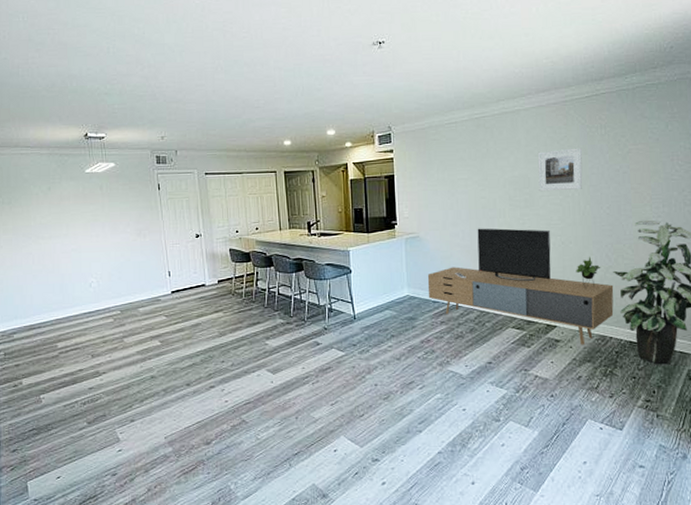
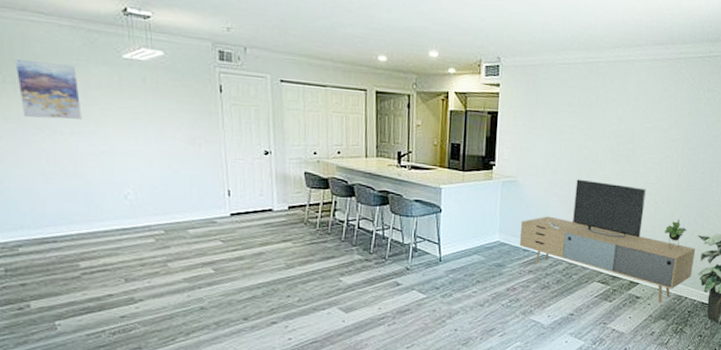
wall art: none [10,184,57,229] -> present [15,58,82,120]
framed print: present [538,148,583,192] -> none [641,107,688,151]

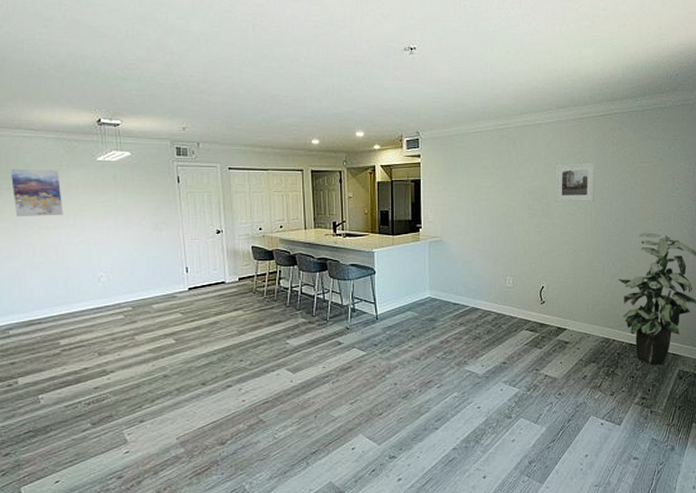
media console: present [519,179,696,303] -> none [449,234,618,347]
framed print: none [641,107,688,151] -> present [555,162,596,202]

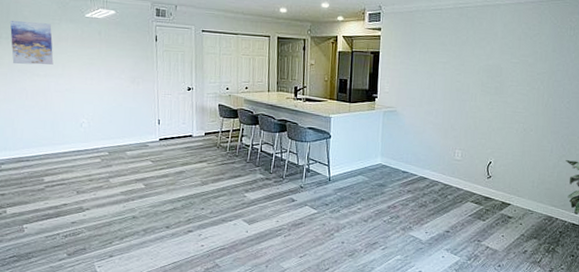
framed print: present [555,162,596,202] -> none [509,44,552,83]

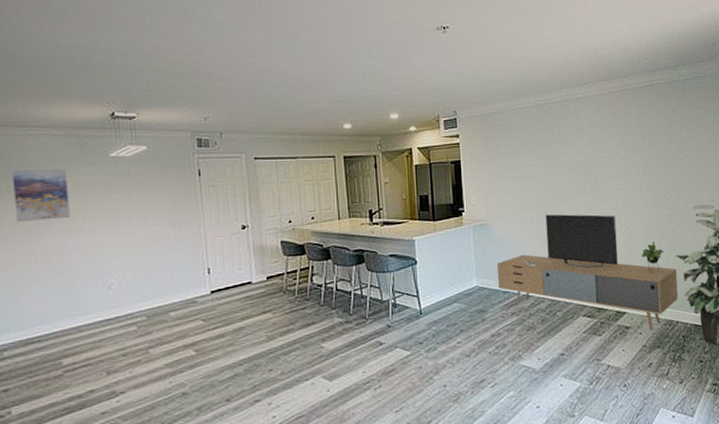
media console: none [399,109,565,223] -> present [496,214,679,331]

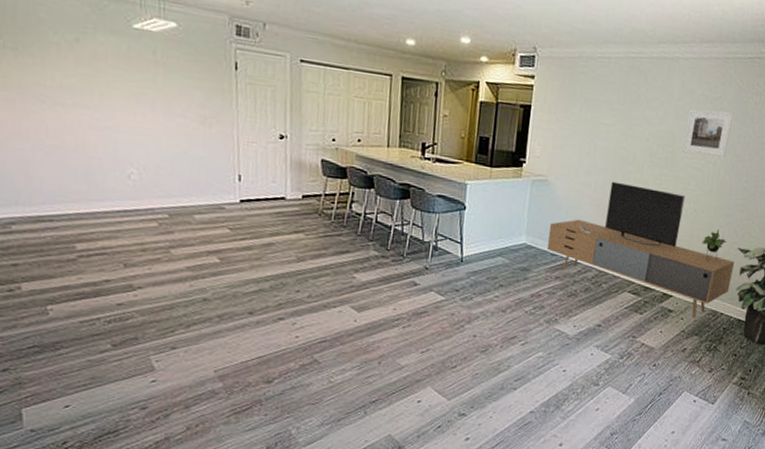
wall art: present [11,169,71,223] -> none [17,22,86,91]
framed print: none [600,135,643,177] -> present [682,108,735,157]

